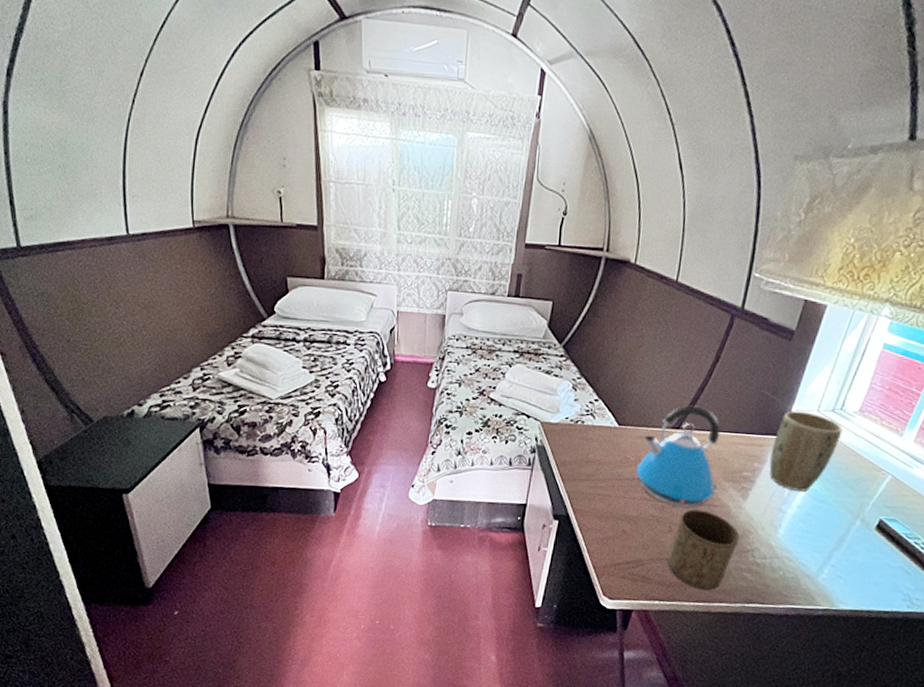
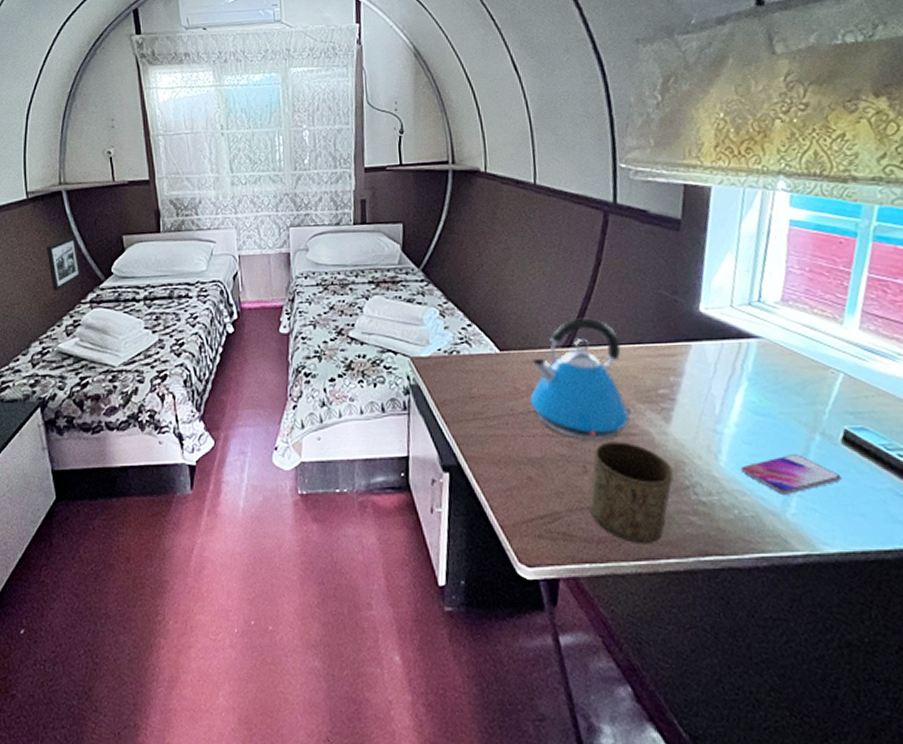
picture frame: none [211,271,245,322] -> present [47,237,82,291]
plant pot: present [769,410,843,492] -> none [686,309,768,405]
smartphone: none [792,534,868,565] -> present [740,454,842,496]

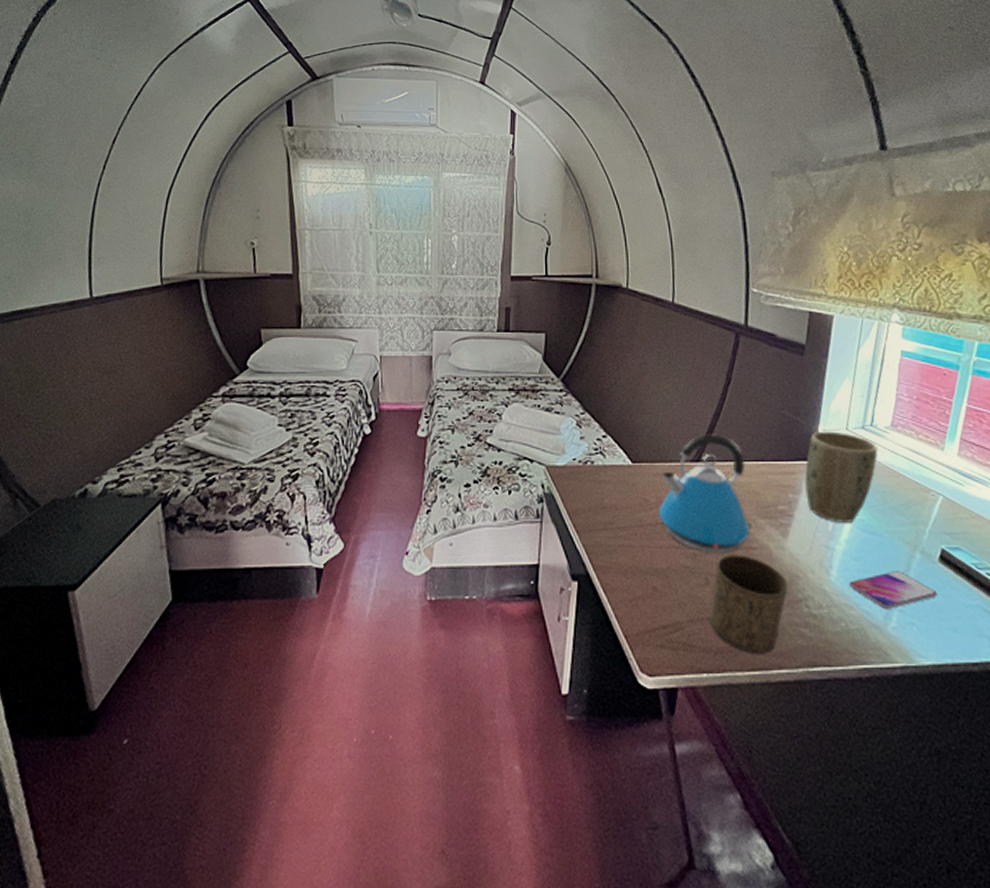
picture frame: present [47,237,82,291] -> none [179,327,215,383]
plant pot: none [686,309,768,405] -> present [804,431,878,523]

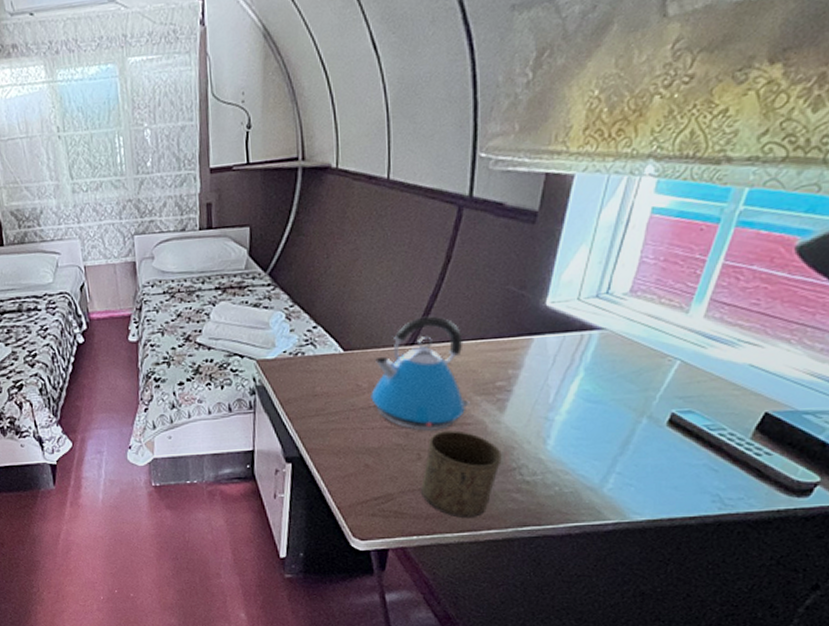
plant pot: present [804,431,878,523] -> none [527,302,612,395]
smartphone: present [848,571,938,610] -> none [566,437,661,474]

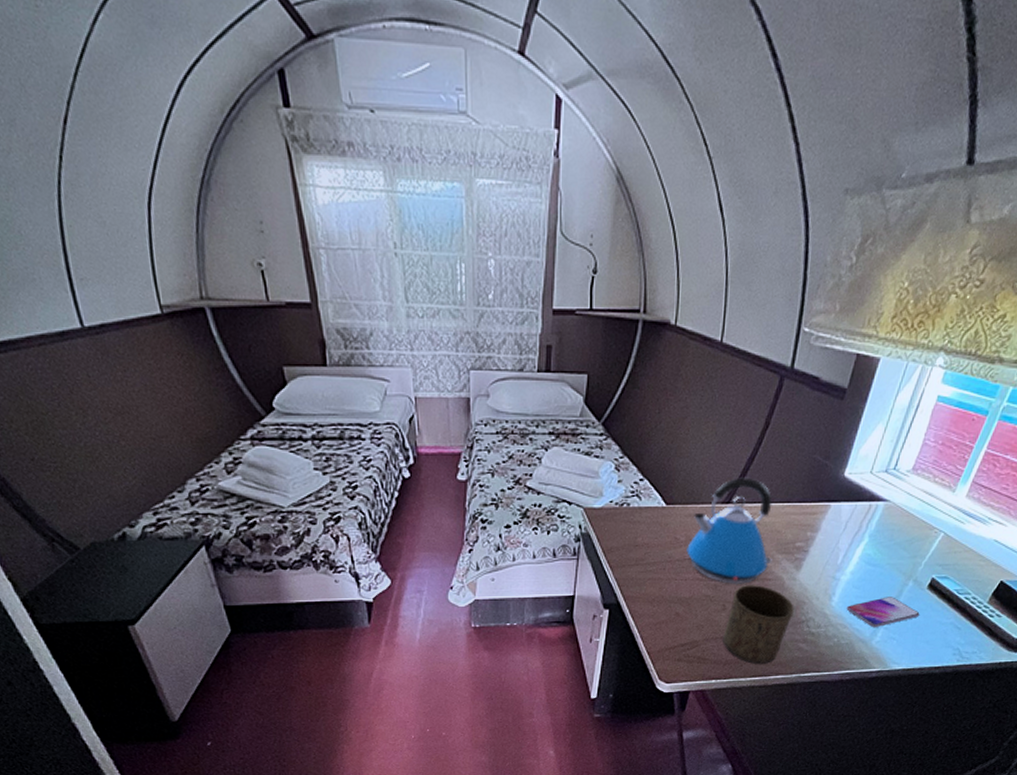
smartphone: none [566,437,661,474] -> present [846,597,920,628]

